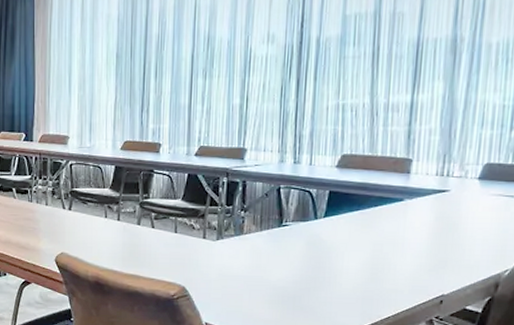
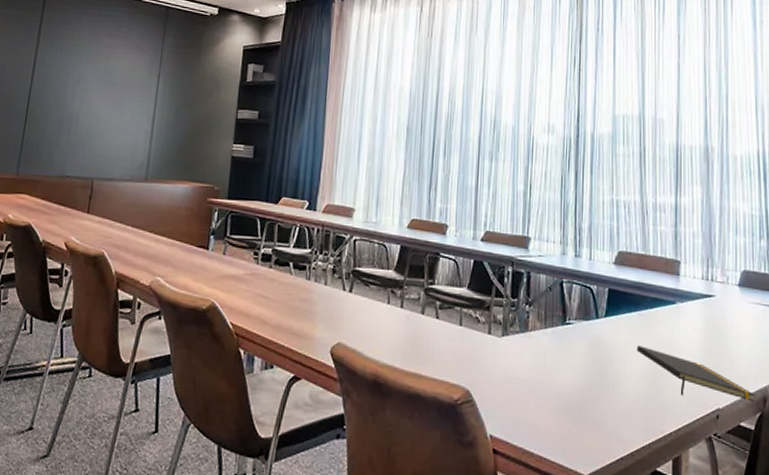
notepad: none [357,242,486,287] -> present [636,345,755,402]

